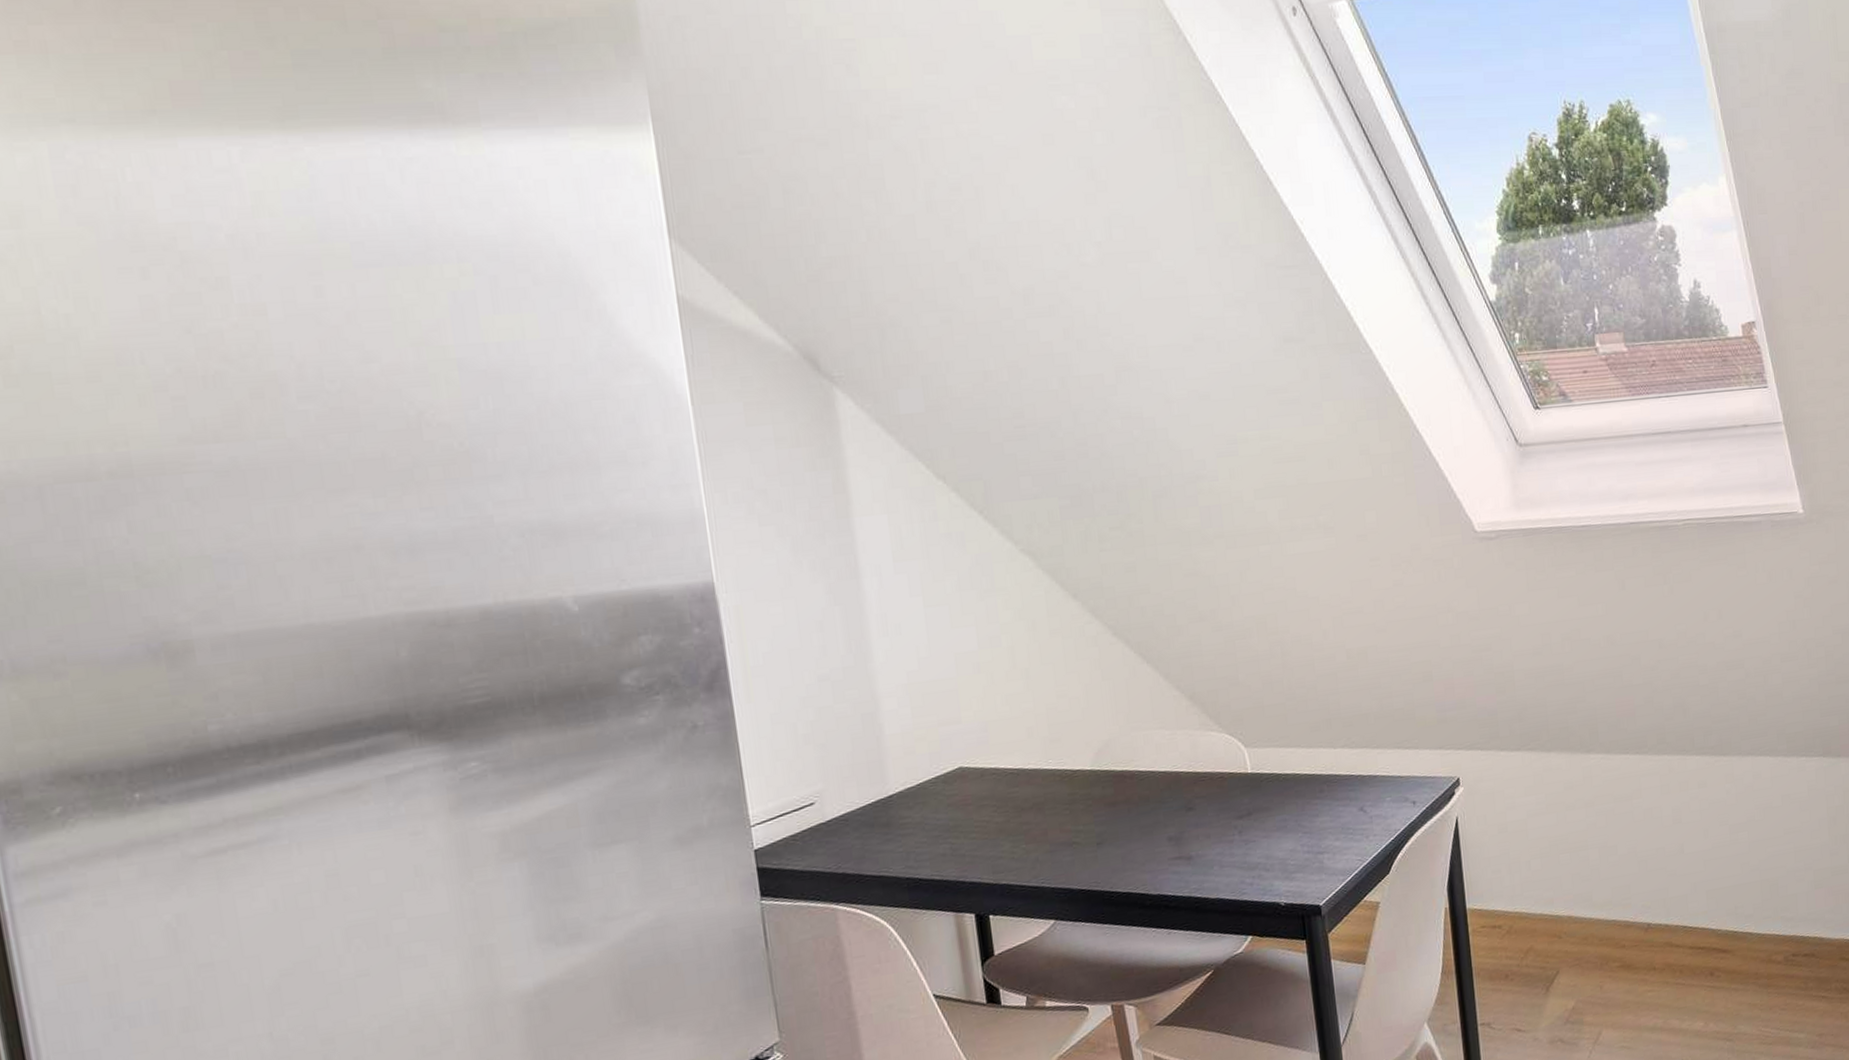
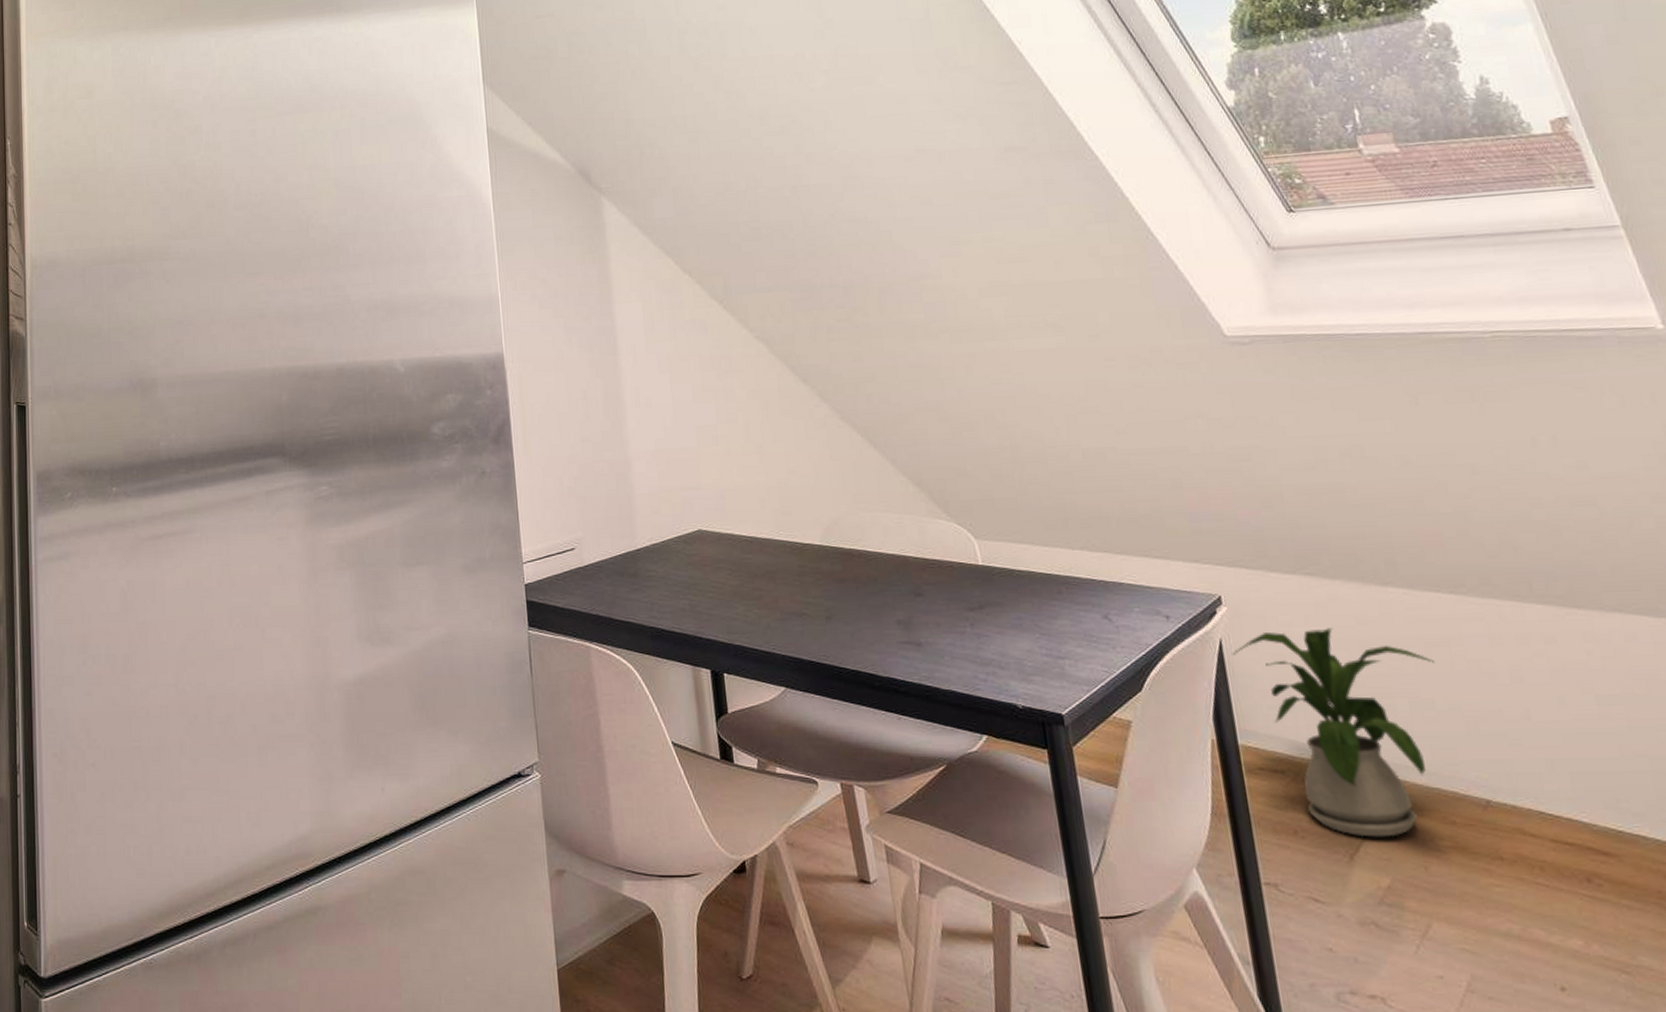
house plant: none [1466,795,1620,971] -> present [1232,628,1434,838]

